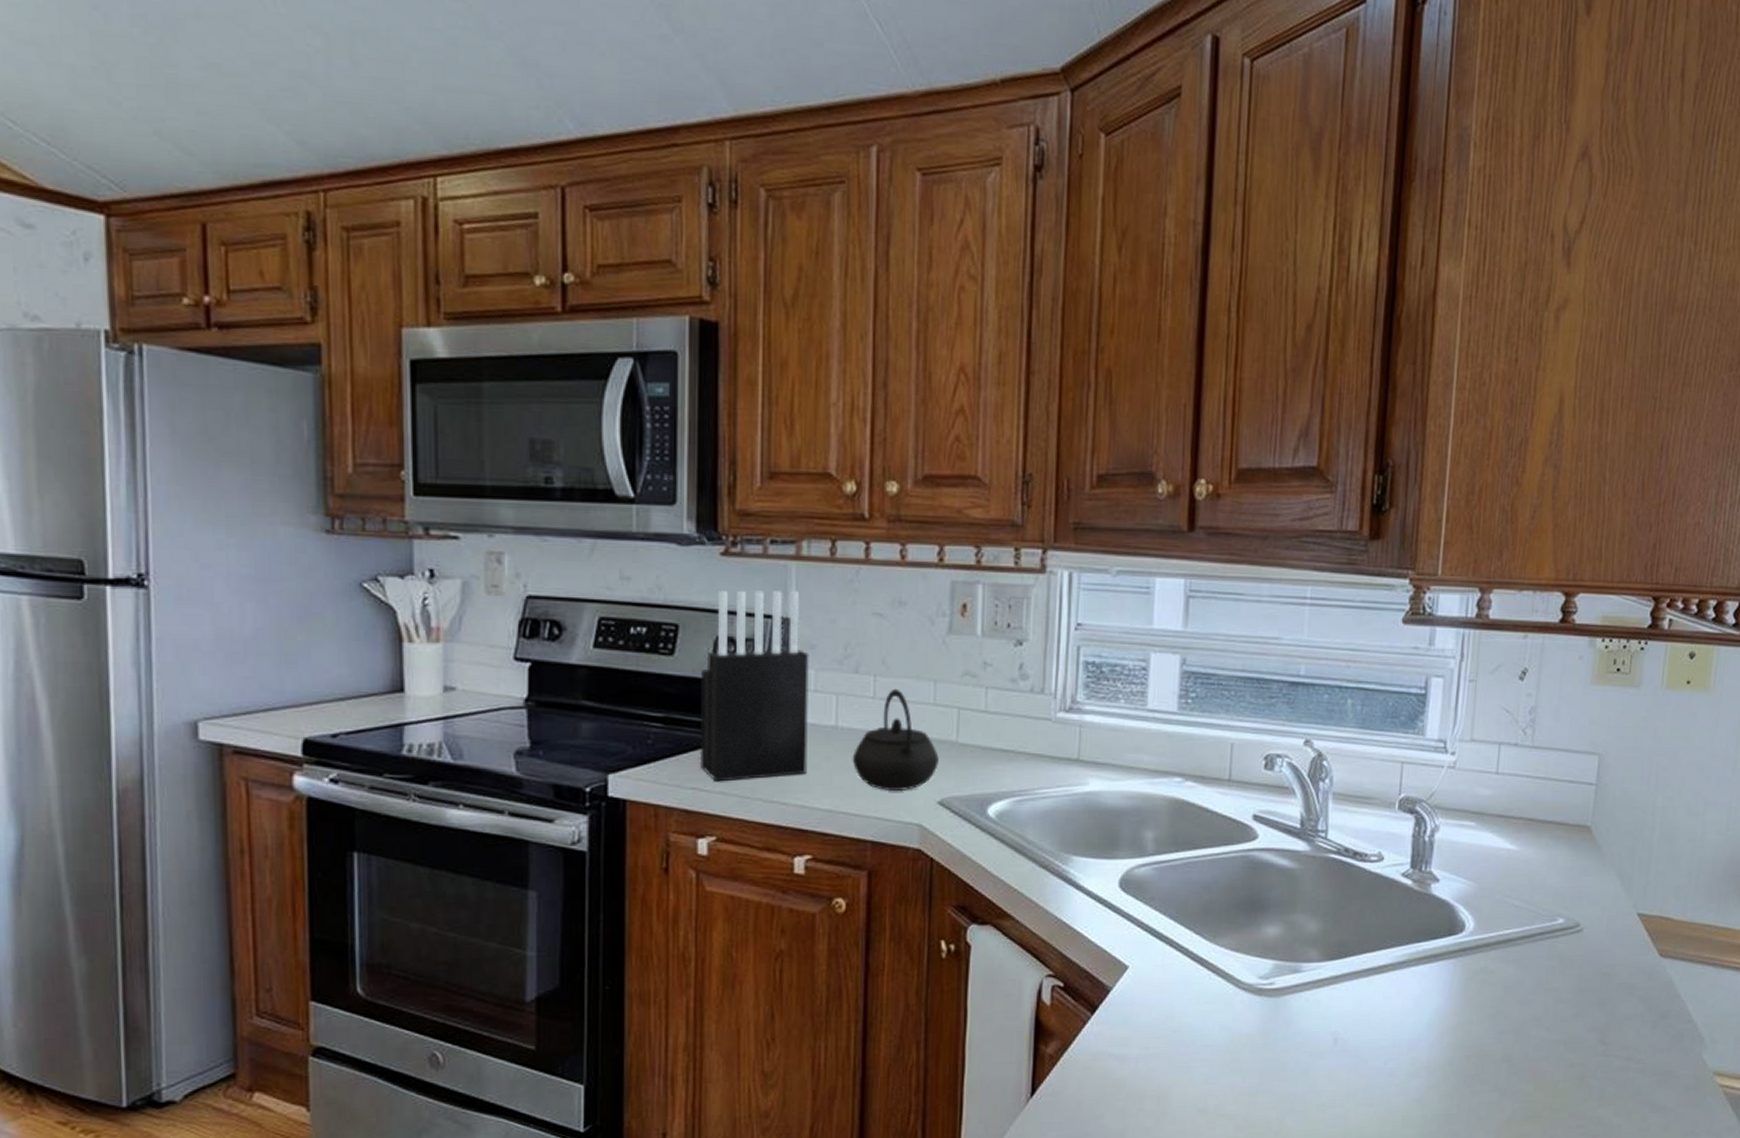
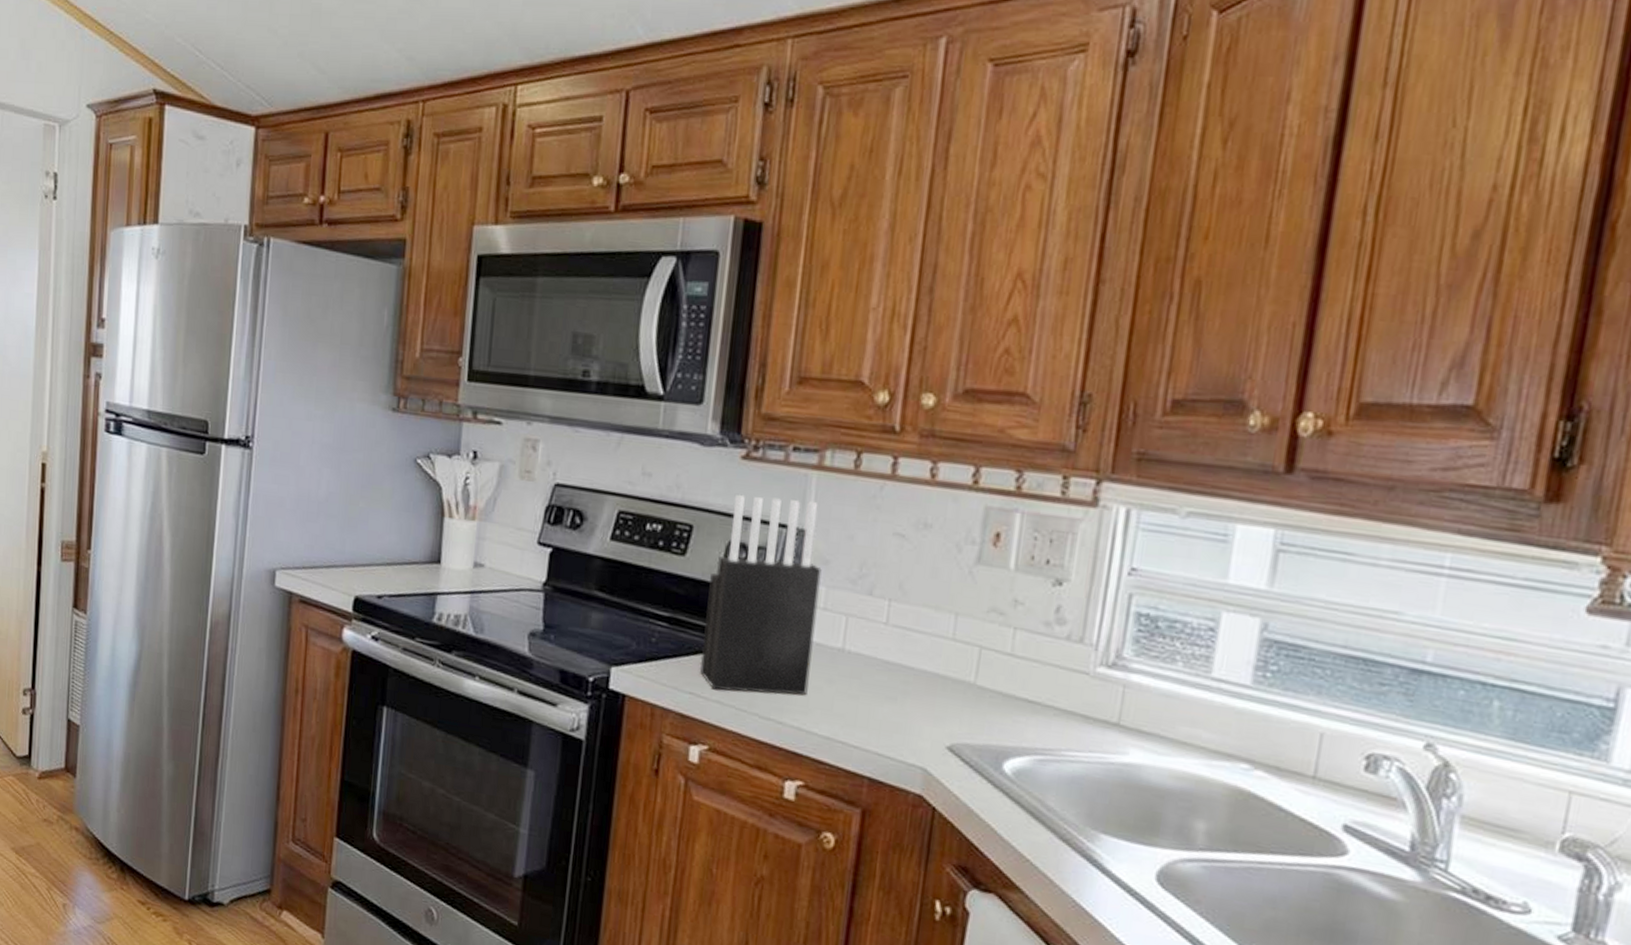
kettle: present [852,688,939,792] -> none [856,616,953,730]

